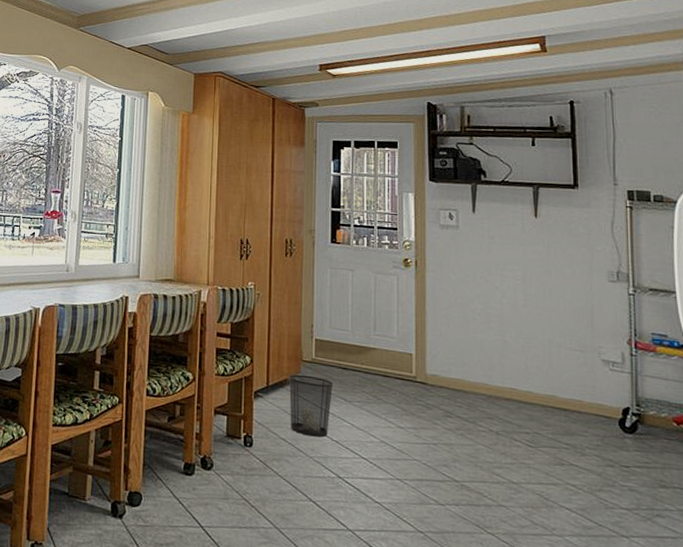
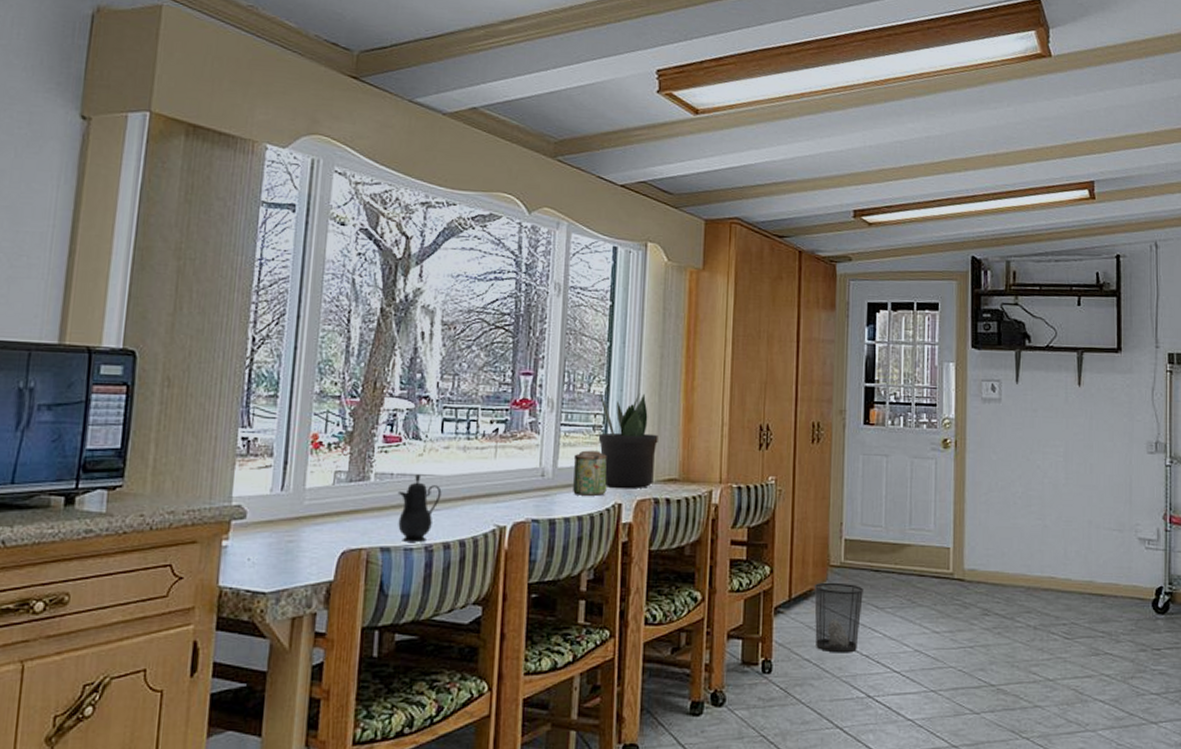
canister: none [90,252,117,289] -> present [573,450,607,496]
planter: none [110,206,157,285] -> present [598,390,658,488]

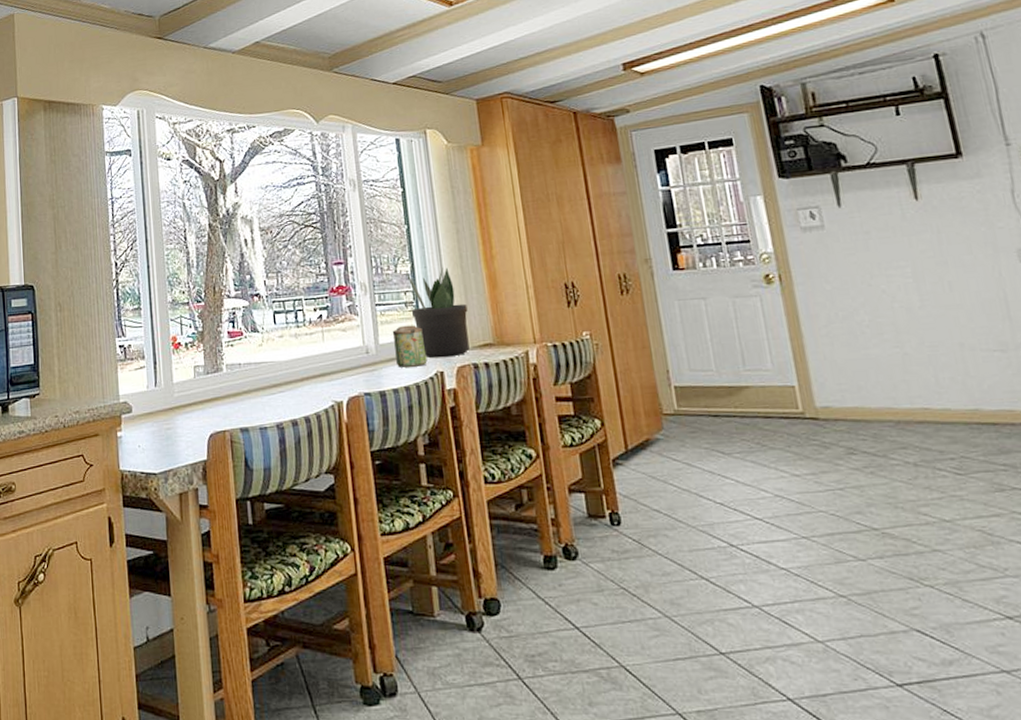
coffeepot: present [397,474,442,543] -> none [246,362,283,423]
waste bin: present [814,582,865,653] -> none [649,430,709,502]

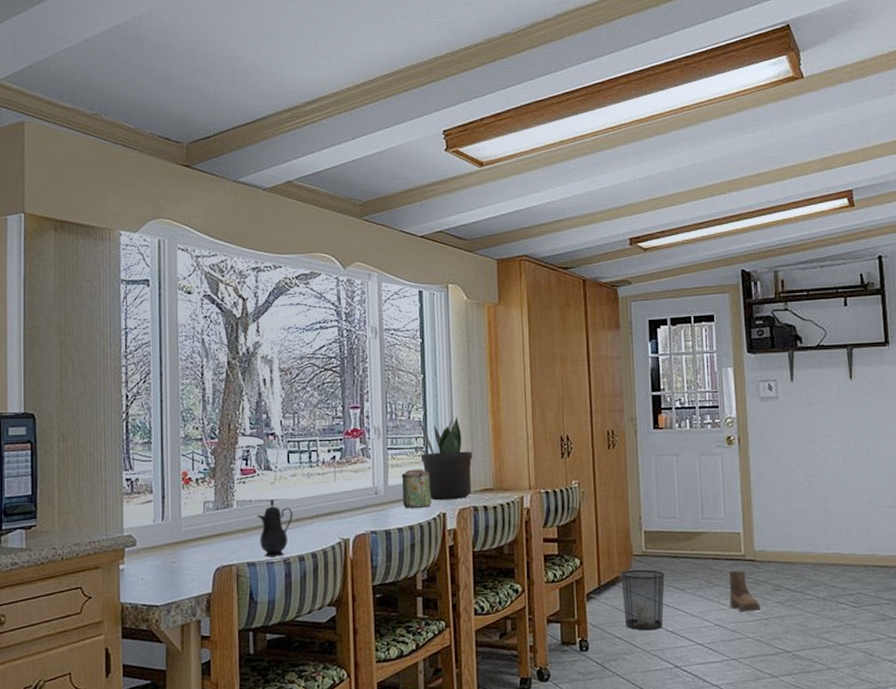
coffeepot: none [246,362,283,423] -> present [257,500,293,558]
waste bin: none [649,430,709,502] -> present [620,569,665,631]
boot: none [784,430,832,481] -> present [728,570,761,613]

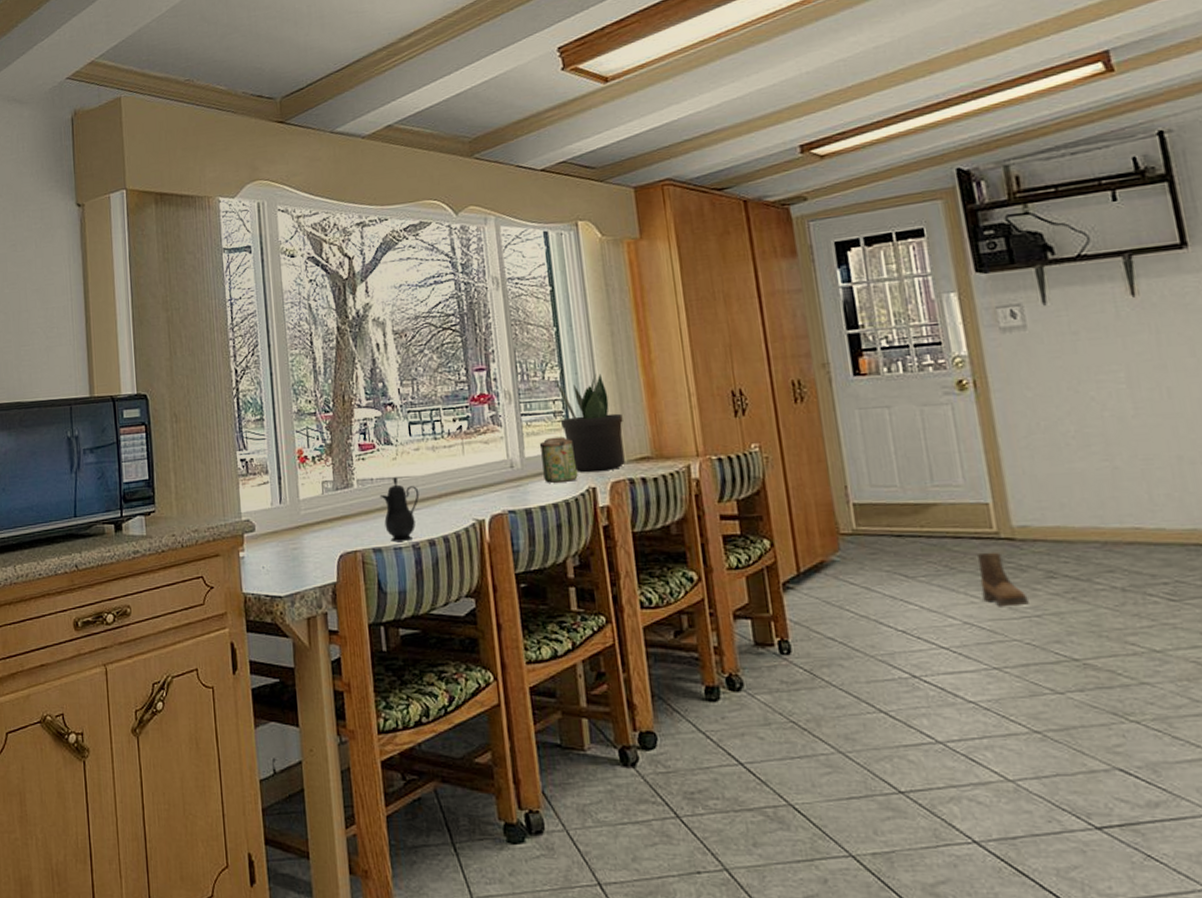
waste bin: present [620,569,665,631] -> none [824,551,890,630]

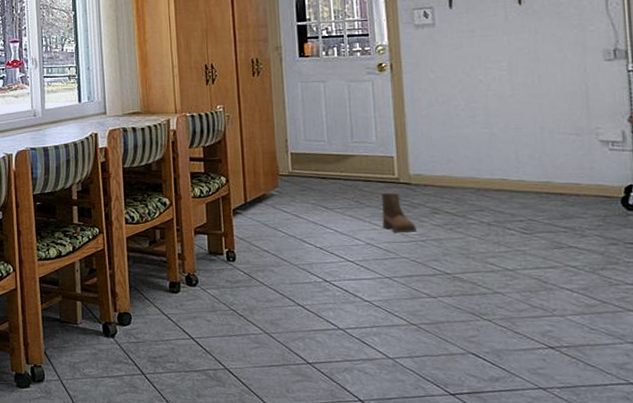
canister: present [539,436,578,483] -> none [56,94,85,129]
planter: present [553,373,625,472] -> none [70,48,121,121]

